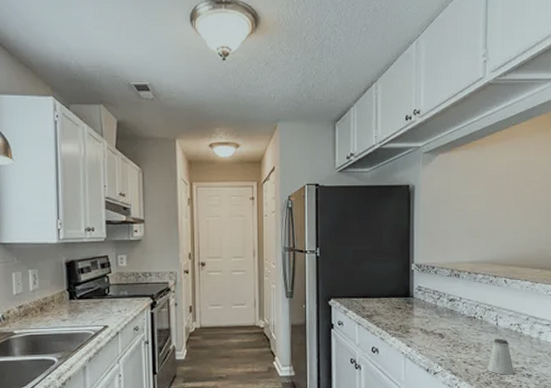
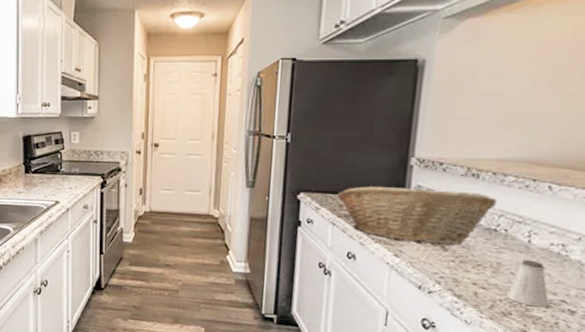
fruit basket: none [359,288,473,333] -> present [336,186,497,245]

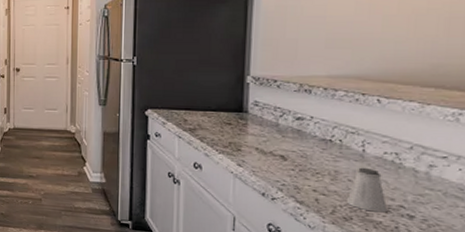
fruit basket: present [336,186,497,245] -> none [180,102,330,155]

